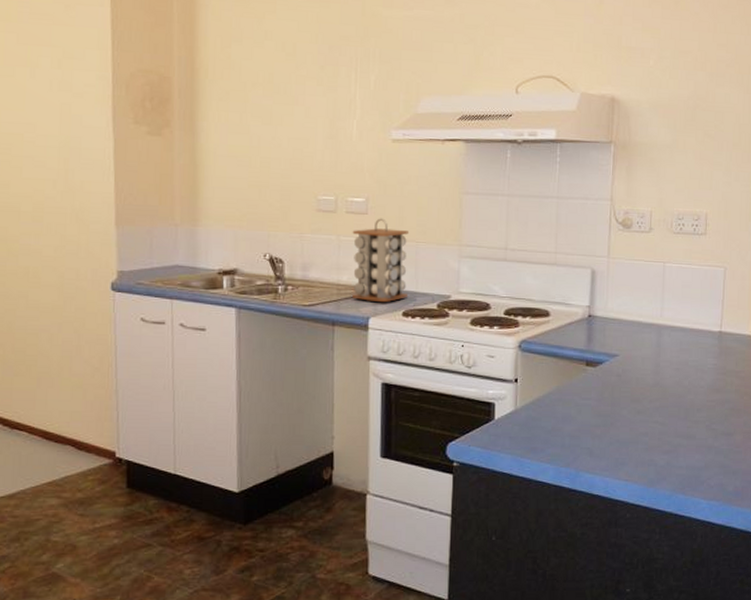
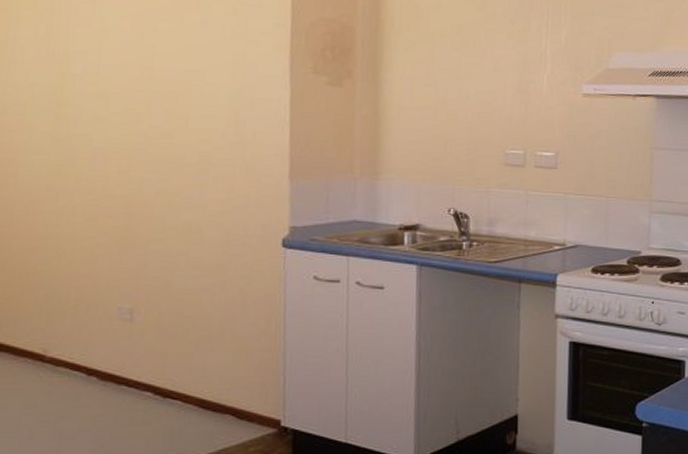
spice rack: present [352,218,410,303] -> none [540,172,600,259]

